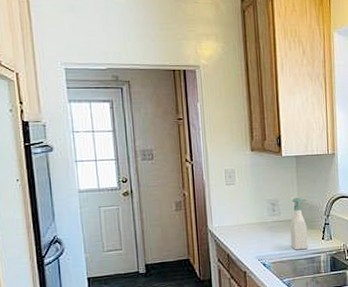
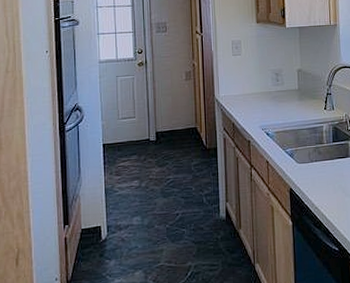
soap bottle: present [290,197,308,250] -> none [293,67,311,120]

